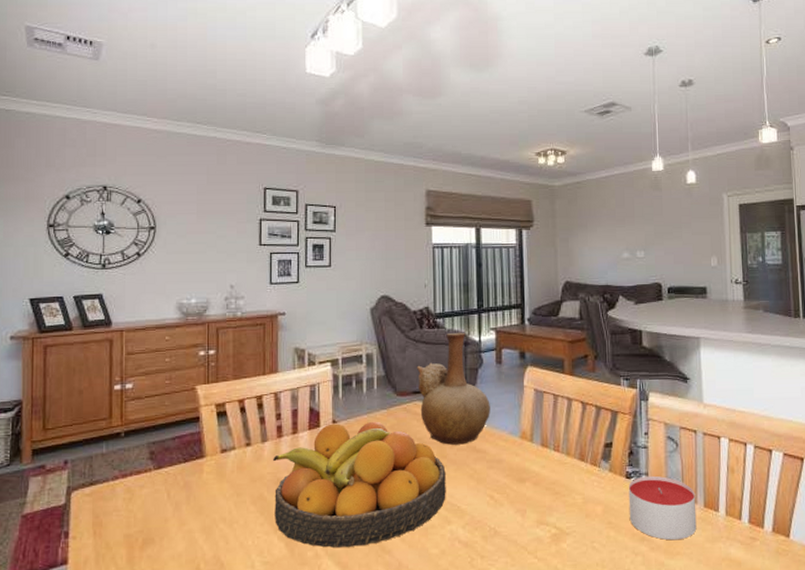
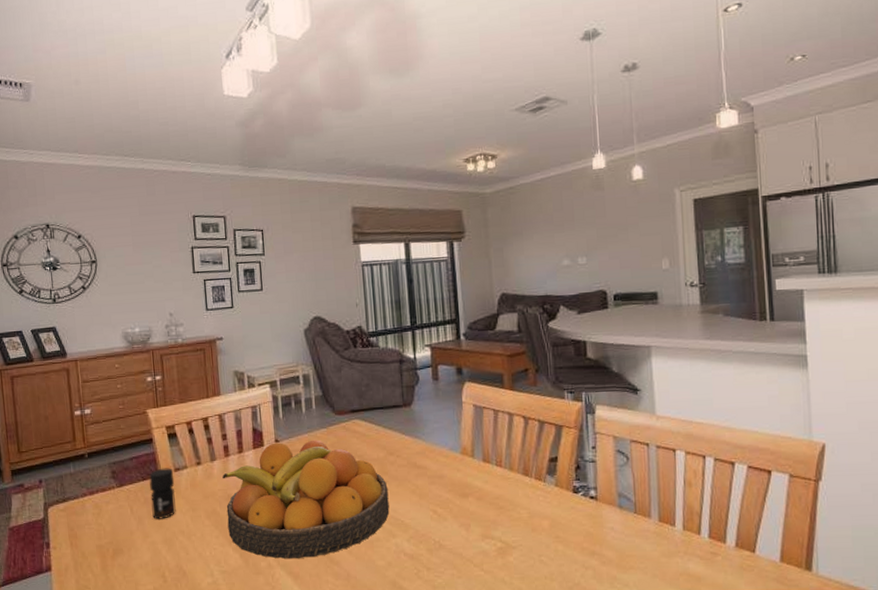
jar: none [192,449,220,505] -> present [149,468,176,519]
vase: present [417,332,490,445] -> none [353,350,429,462]
candle: present [628,475,697,541] -> none [576,490,651,555]

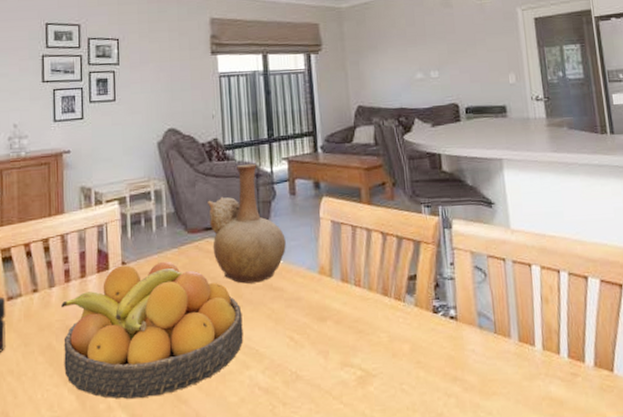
vase: none [353,350,429,462] -> present [208,163,286,284]

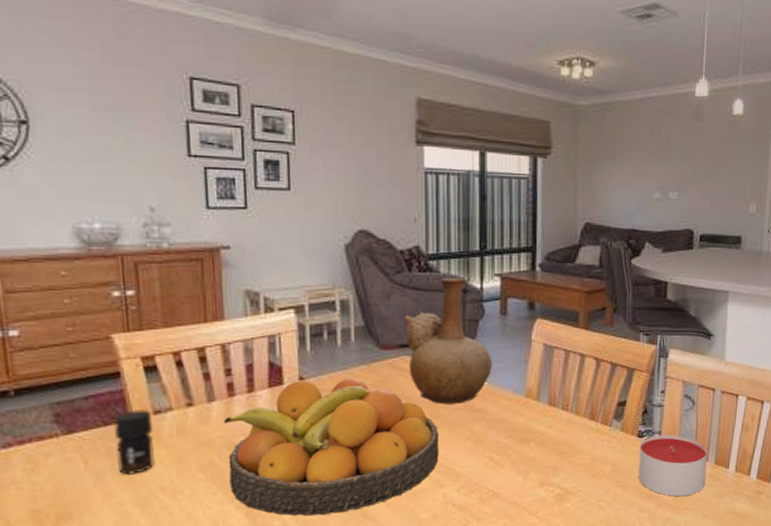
candle: none [436,309,513,380] -> present [638,434,708,497]

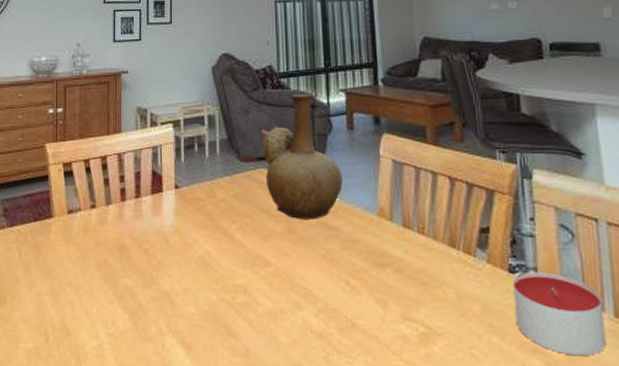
jar: present [114,410,155,475] -> none [41,209,67,267]
fruit bowl: present [224,378,439,516] -> none [117,188,296,327]

